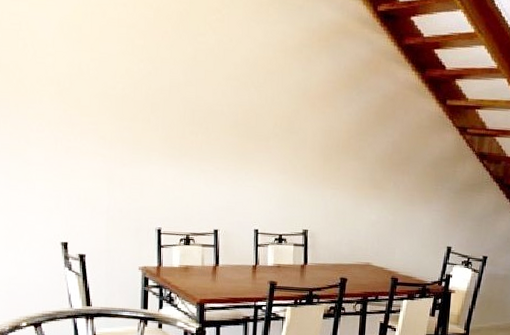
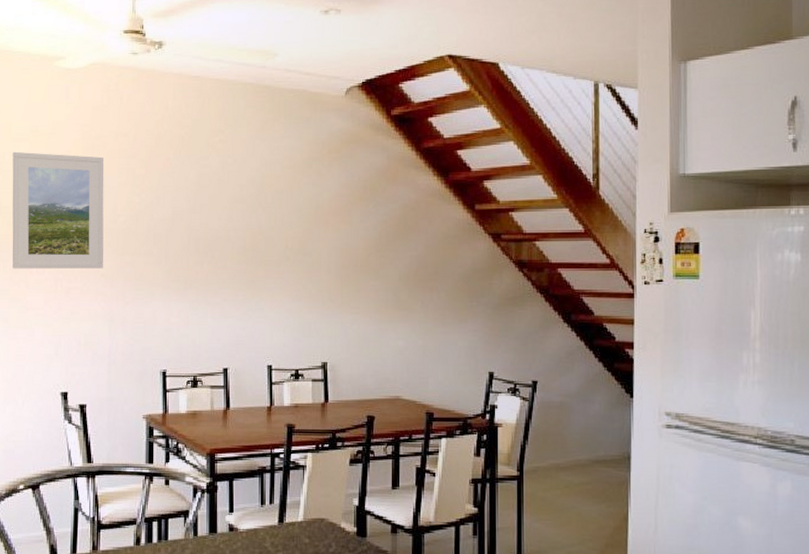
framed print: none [11,10,104,131] -> present [12,151,104,269]

